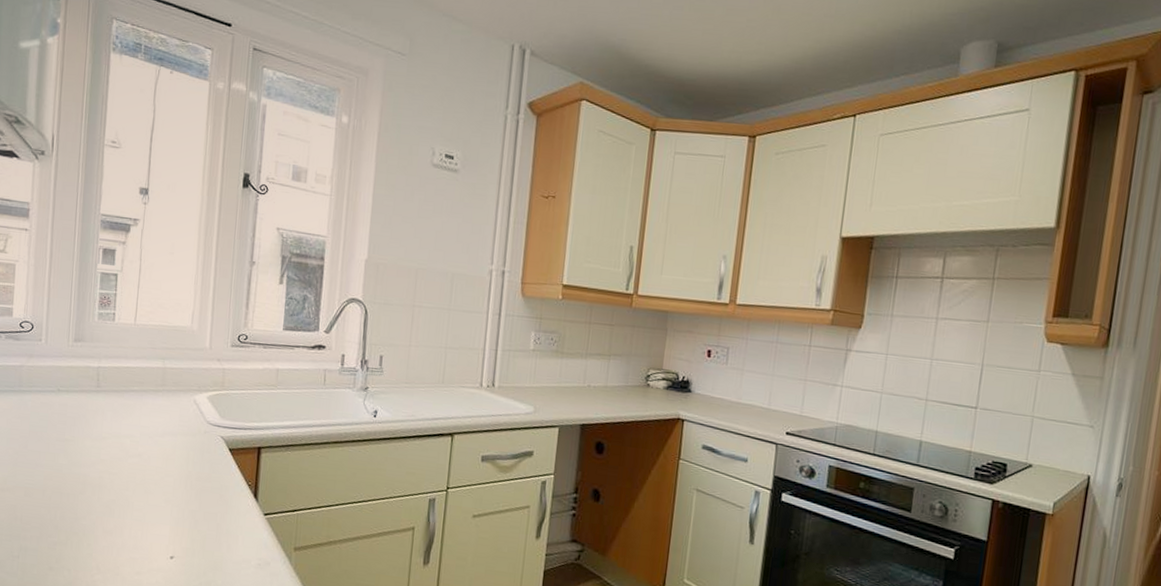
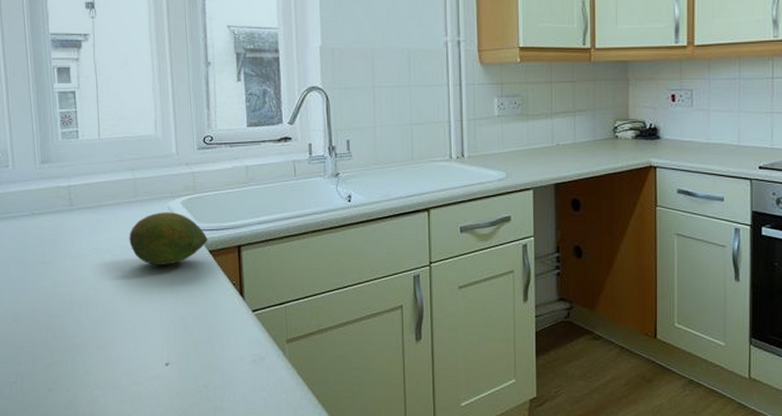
fruit: none [150,404,230,458] -> present [129,212,208,265]

